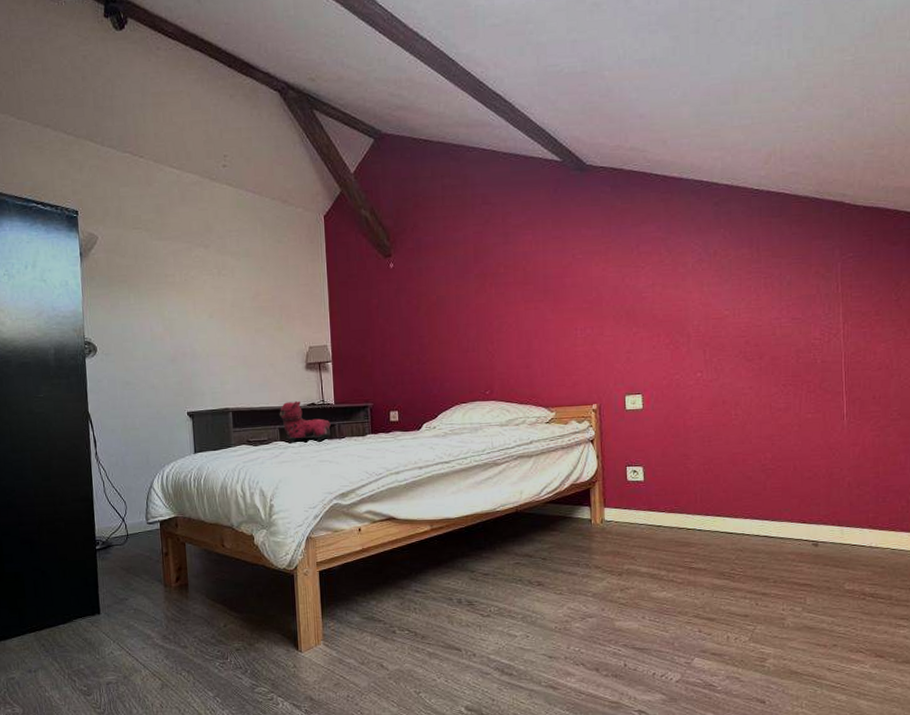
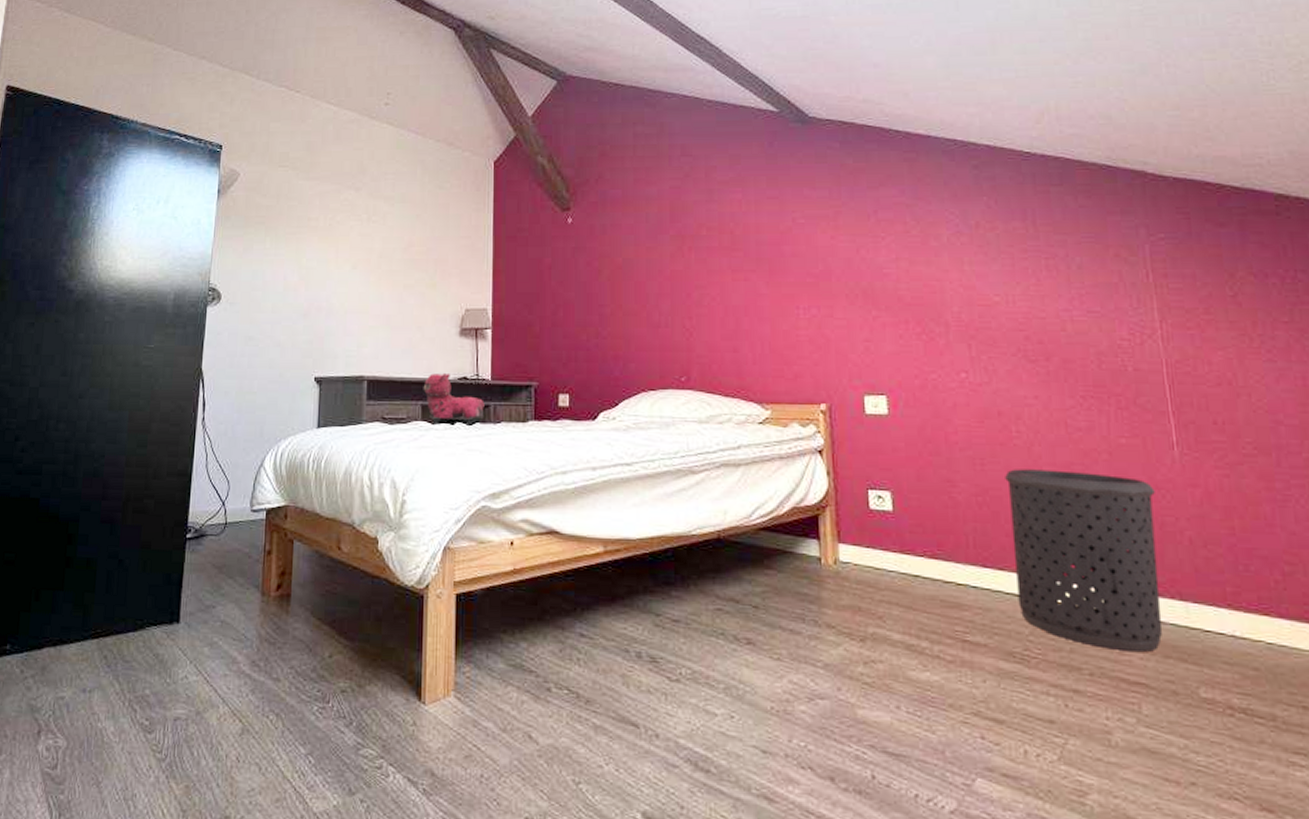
laundry basket: none [725,441,828,564] -> present [1005,469,1163,653]

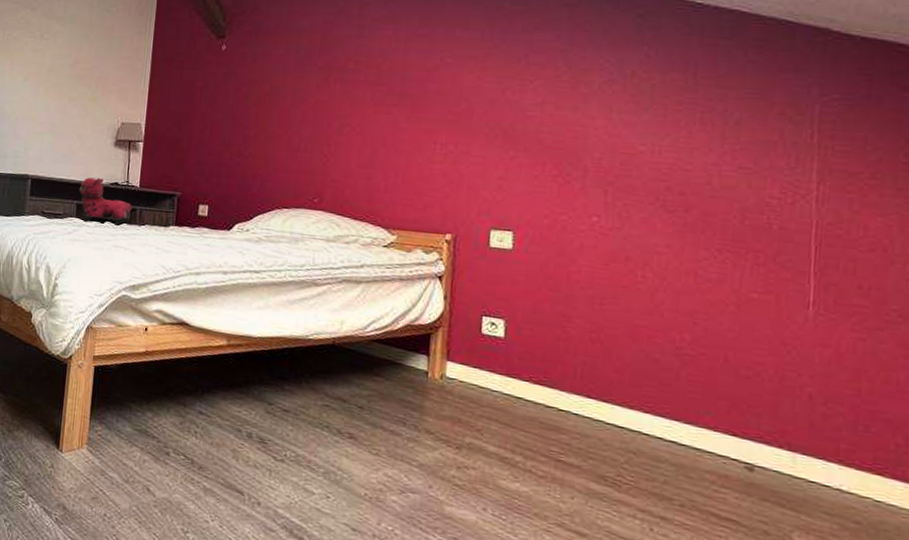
laundry basket: present [1005,469,1163,653] -> none [618,311,780,493]

